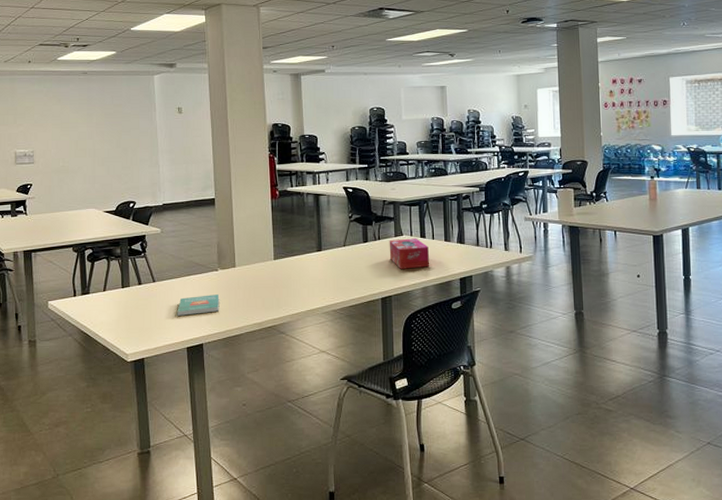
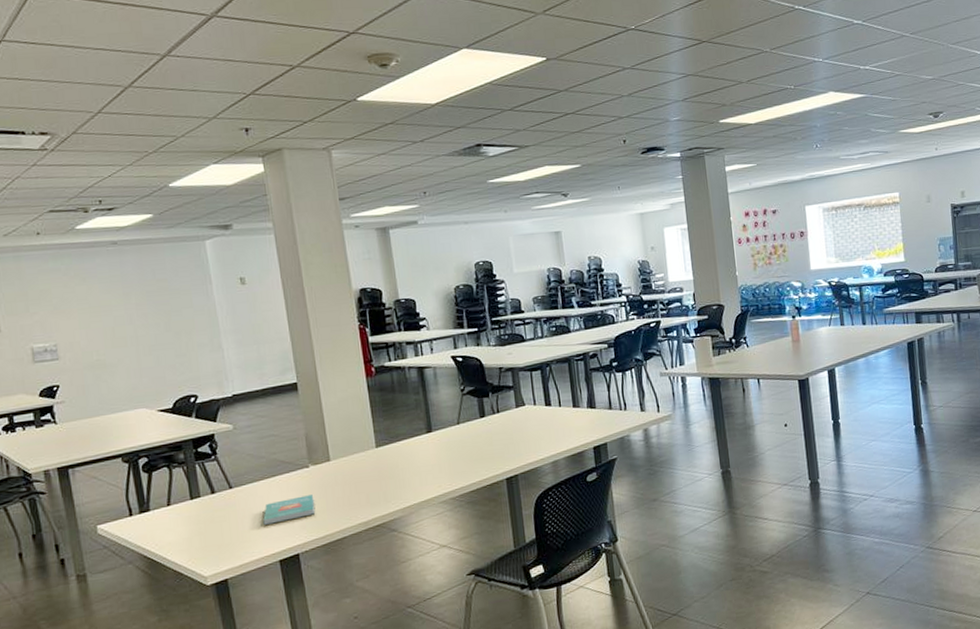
tissue box: present [389,238,430,269] -> none [510,407,559,444]

